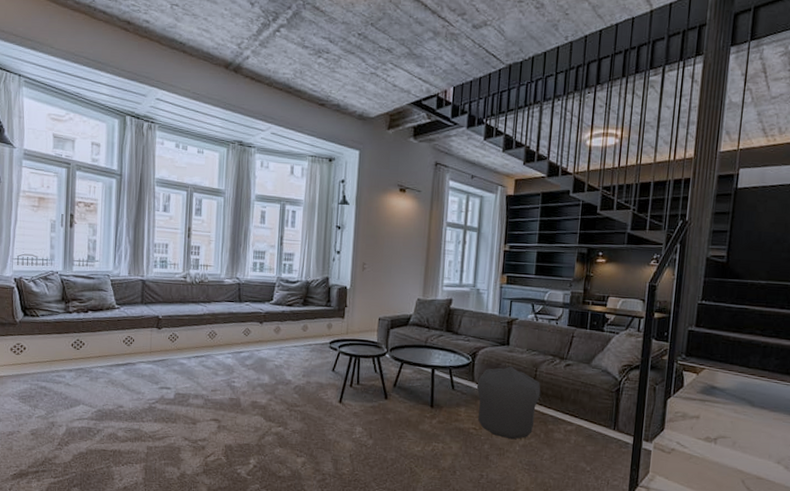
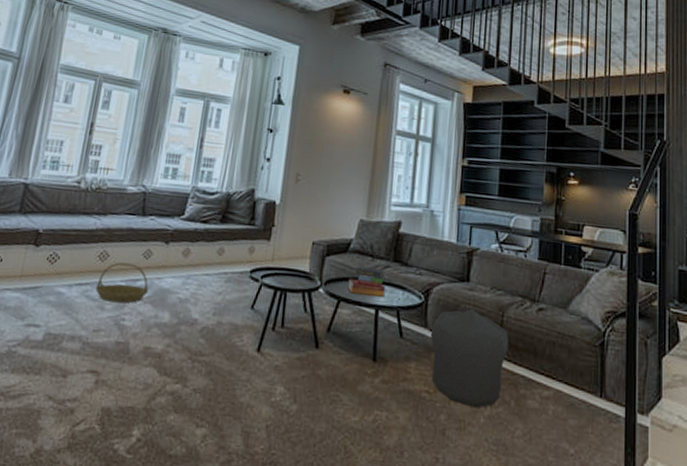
basket: none [208,339,251,370] -> present [94,262,149,303]
books: none [409,335,440,359] -> present [347,266,386,297]

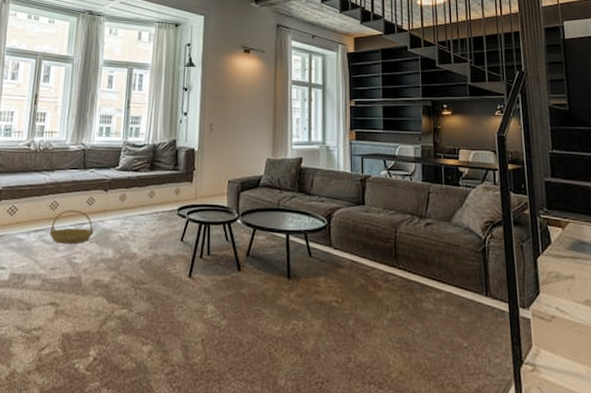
books: present [347,266,386,297] -> none [261,198,293,223]
pouf: present [430,308,509,408] -> none [334,227,403,313]

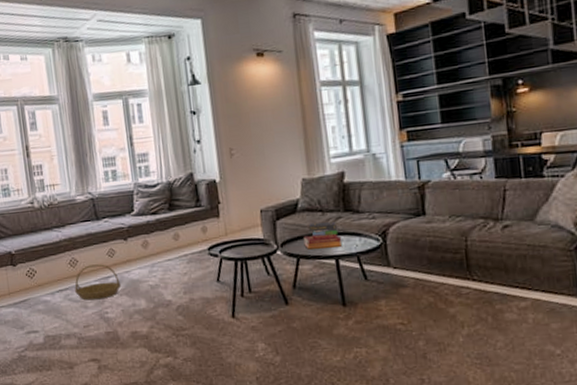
books: none [261,198,293,223] -> present [303,221,341,250]

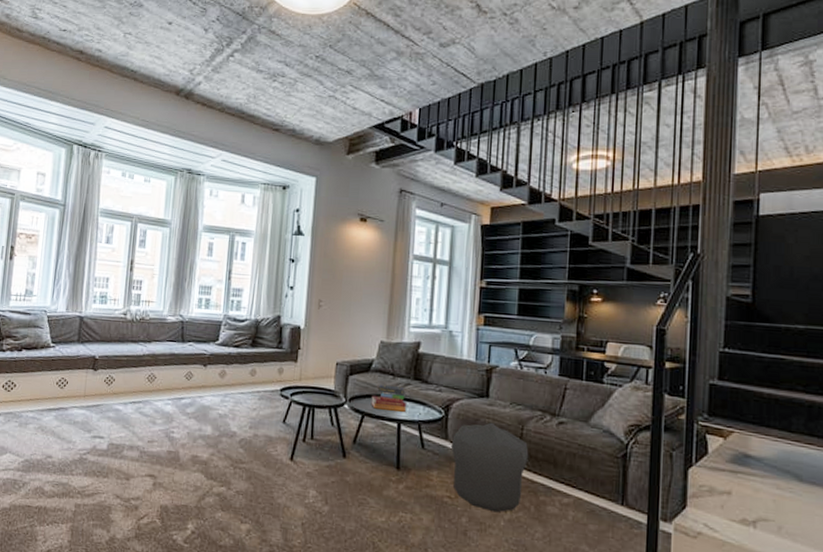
basket: present [74,264,122,301] -> none [146,383,192,418]
pouf: none [394,240,478,330] -> present [450,422,529,513]

